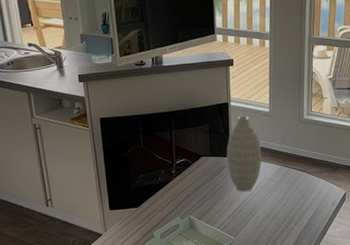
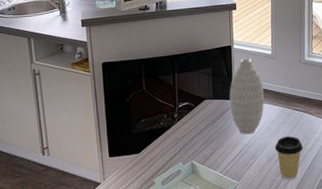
coffee cup: none [271,194,300,237] -> present [274,136,303,180]

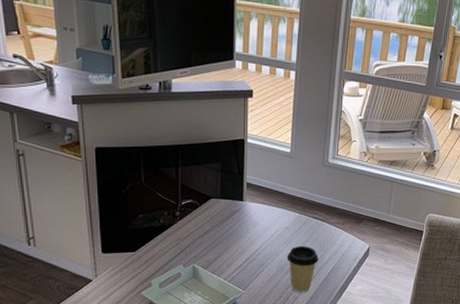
vase: present [229,58,264,135] -> none [239,155,279,241]

